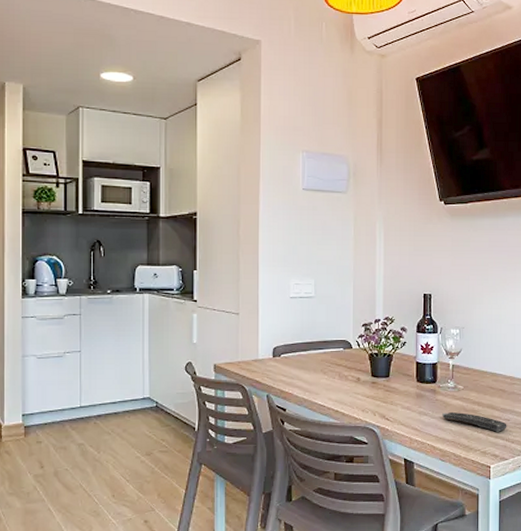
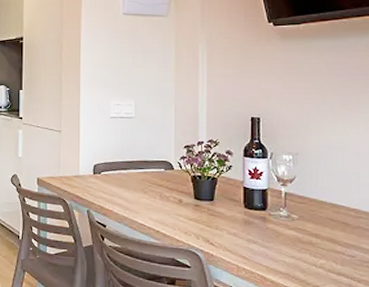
remote control: present [442,411,507,432] -> none [274,242,352,269]

